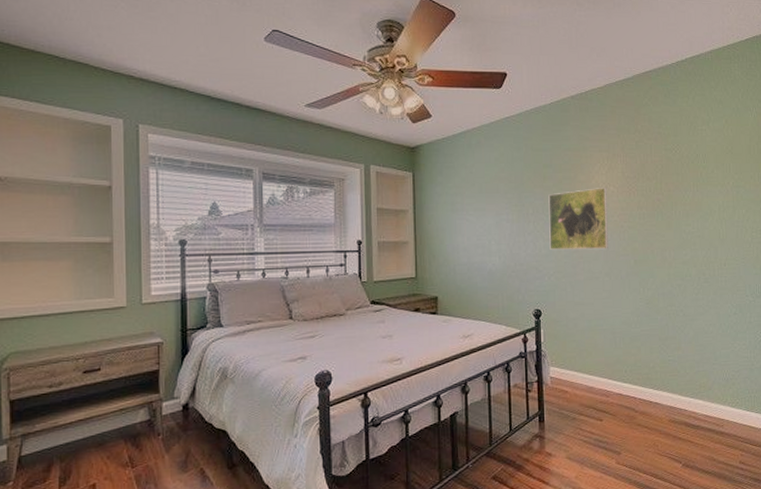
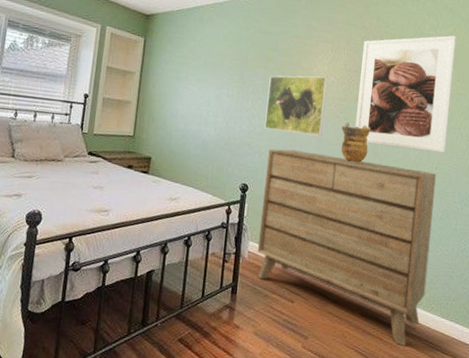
dresser: none [557,267,729,445] -> present [257,148,436,346]
vase: none [627,230,657,272] -> present [341,121,371,164]
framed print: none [639,127,732,250] -> present [355,35,456,153]

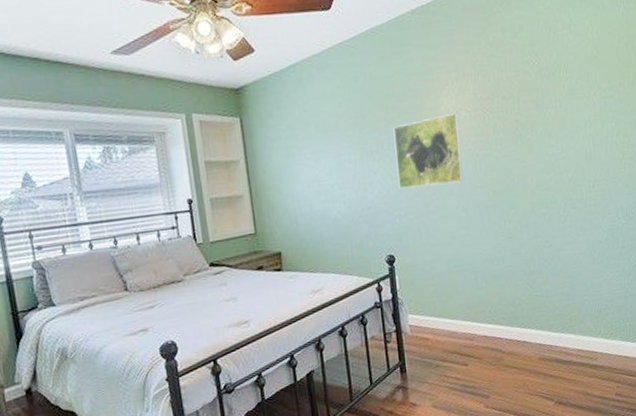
dresser: present [257,148,436,346] -> none [409,192,602,380]
vase: present [341,121,371,164] -> none [484,156,518,203]
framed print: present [355,35,456,153] -> none [491,29,601,177]

